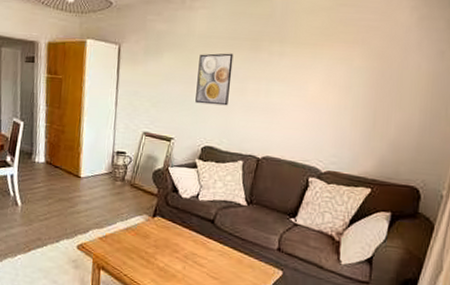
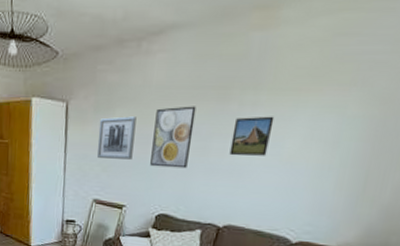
wall art: none [147,59,182,97] -> present [97,116,137,160]
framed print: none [263,64,298,97] -> present [229,116,275,156]

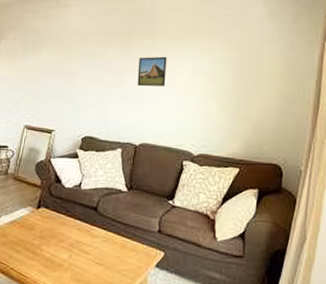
wall art: present [97,116,137,160] -> none [27,55,60,90]
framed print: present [150,106,197,169] -> none [74,47,108,97]

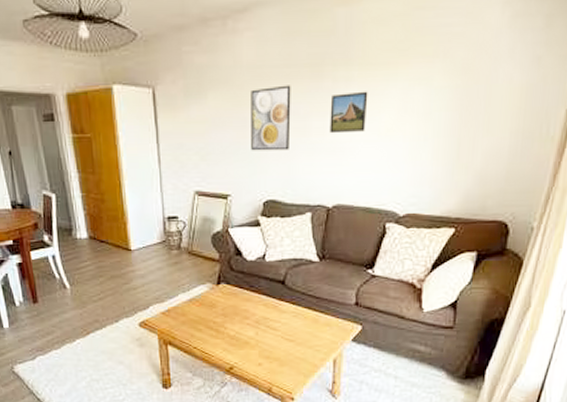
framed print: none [74,47,108,97] -> present [251,85,291,151]

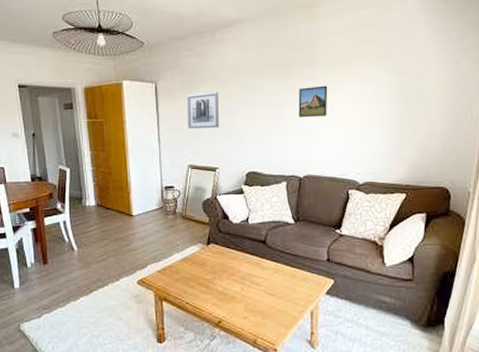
wall art: none [191,99,231,146] -> present [186,92,219,128]
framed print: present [251,85,291,151] -> none [234,81,267,132]

